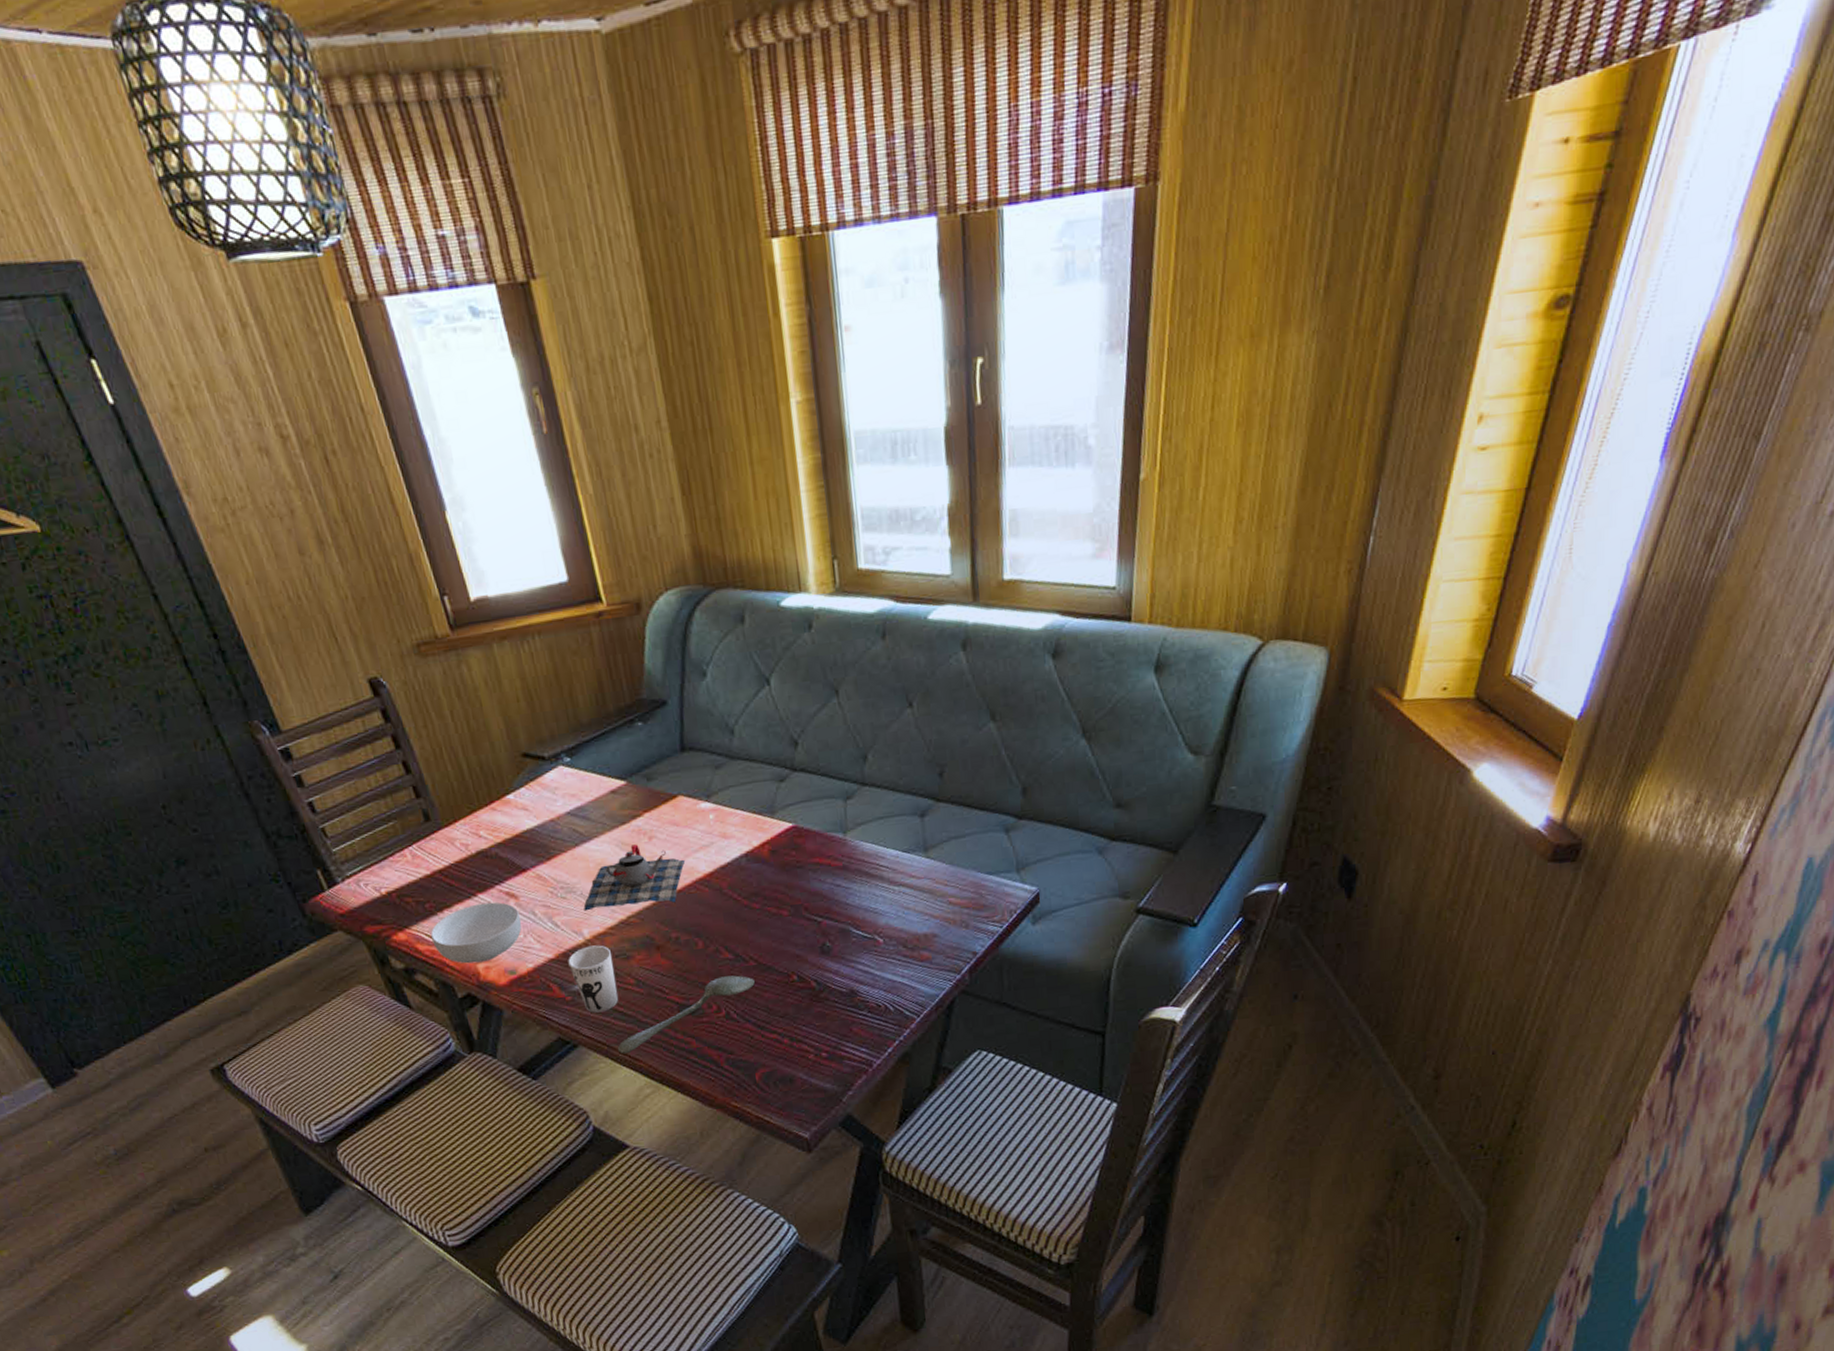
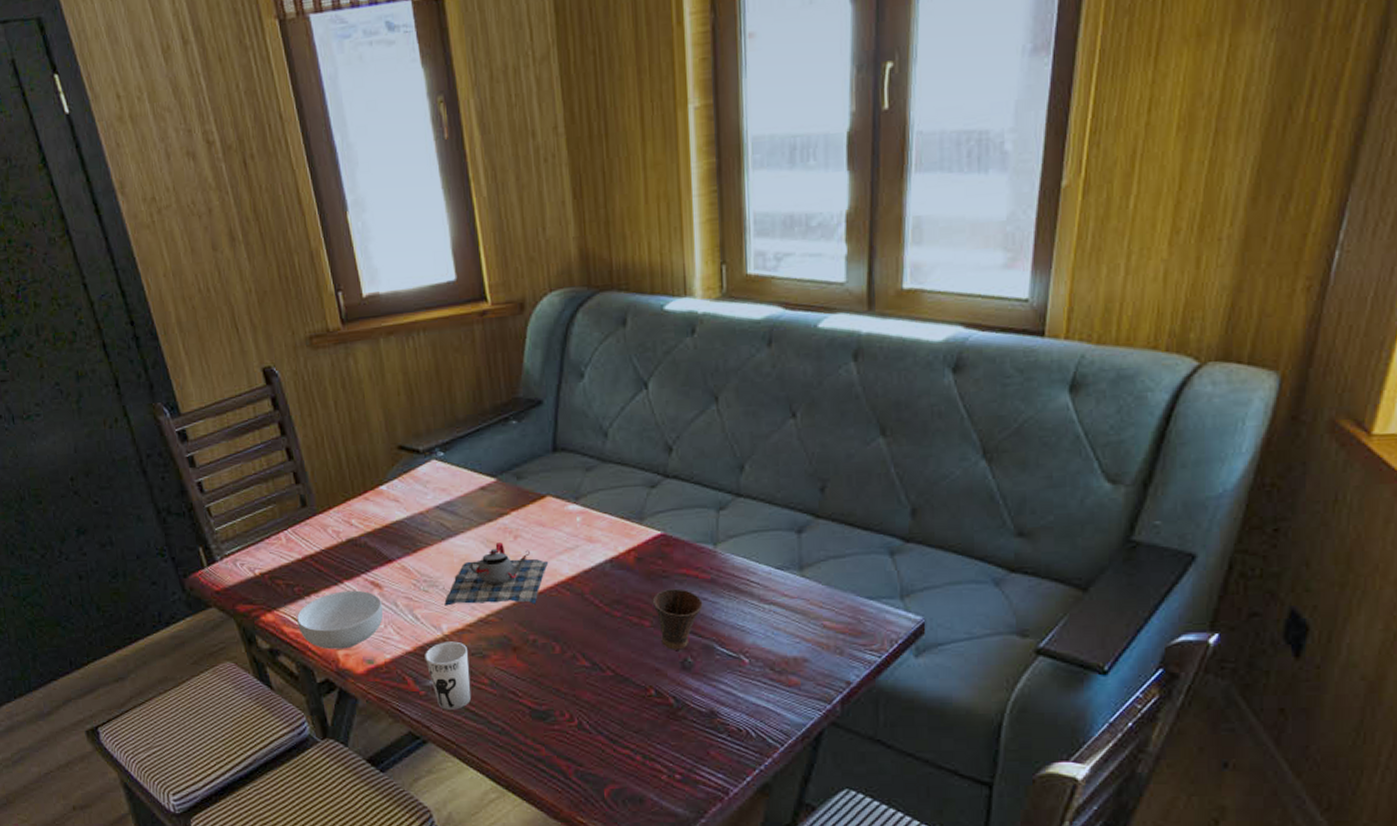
spoon: present [617,975,755,1055] -> none [466,684,610,755]
cup: none [789,877,837,936] -> present [653,588,703,650]

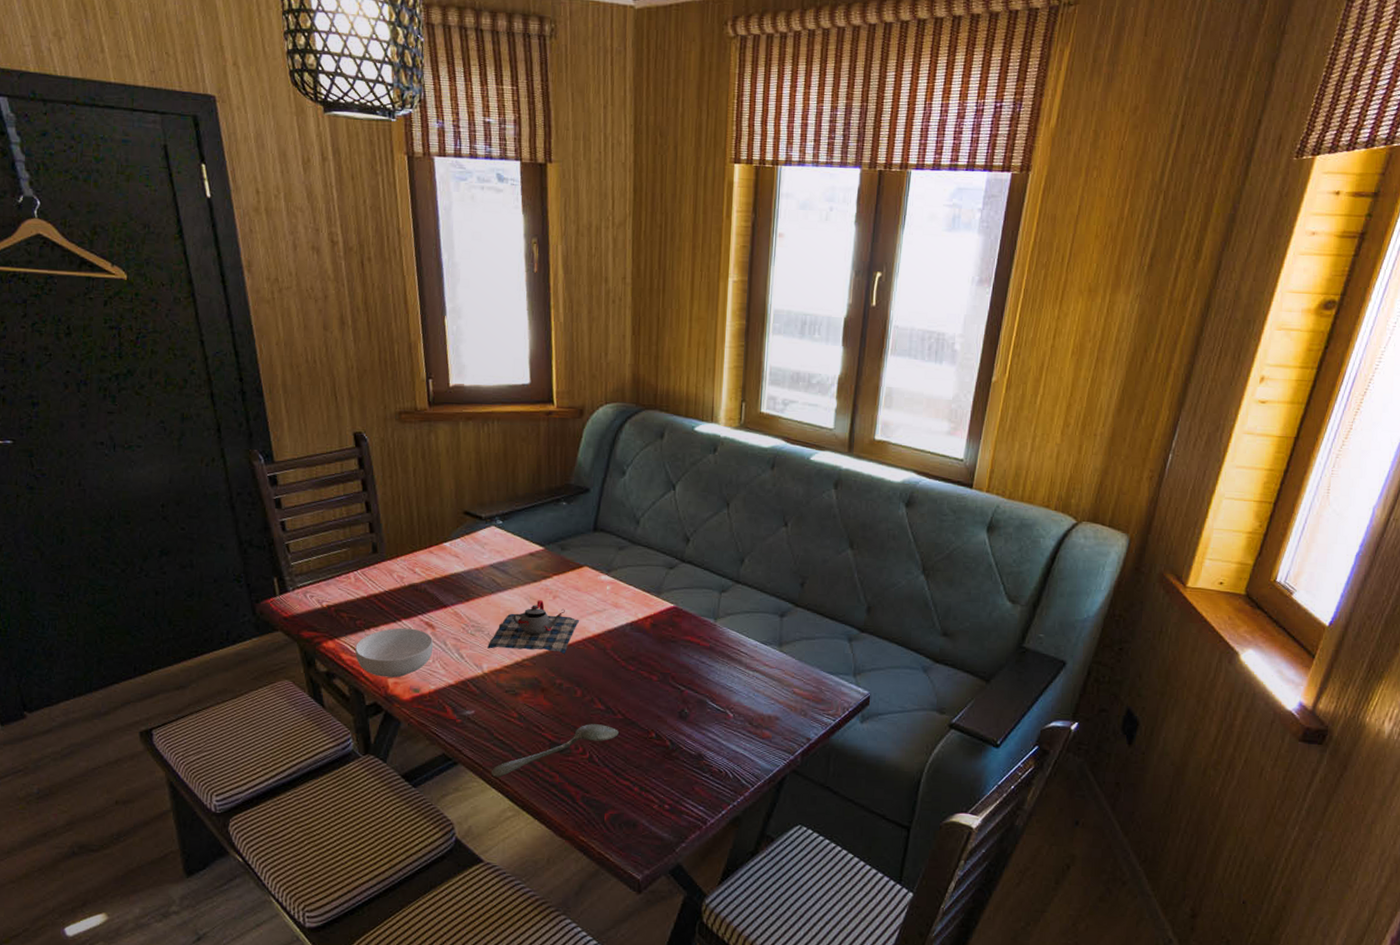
cup: present [425,641,471,710] -> none [465,679,502,738]
spoon: none [466,684,610,755] -> present [490,724,619,778]
cup: present [653,588,703,650] -> none [662,651,701,702]

